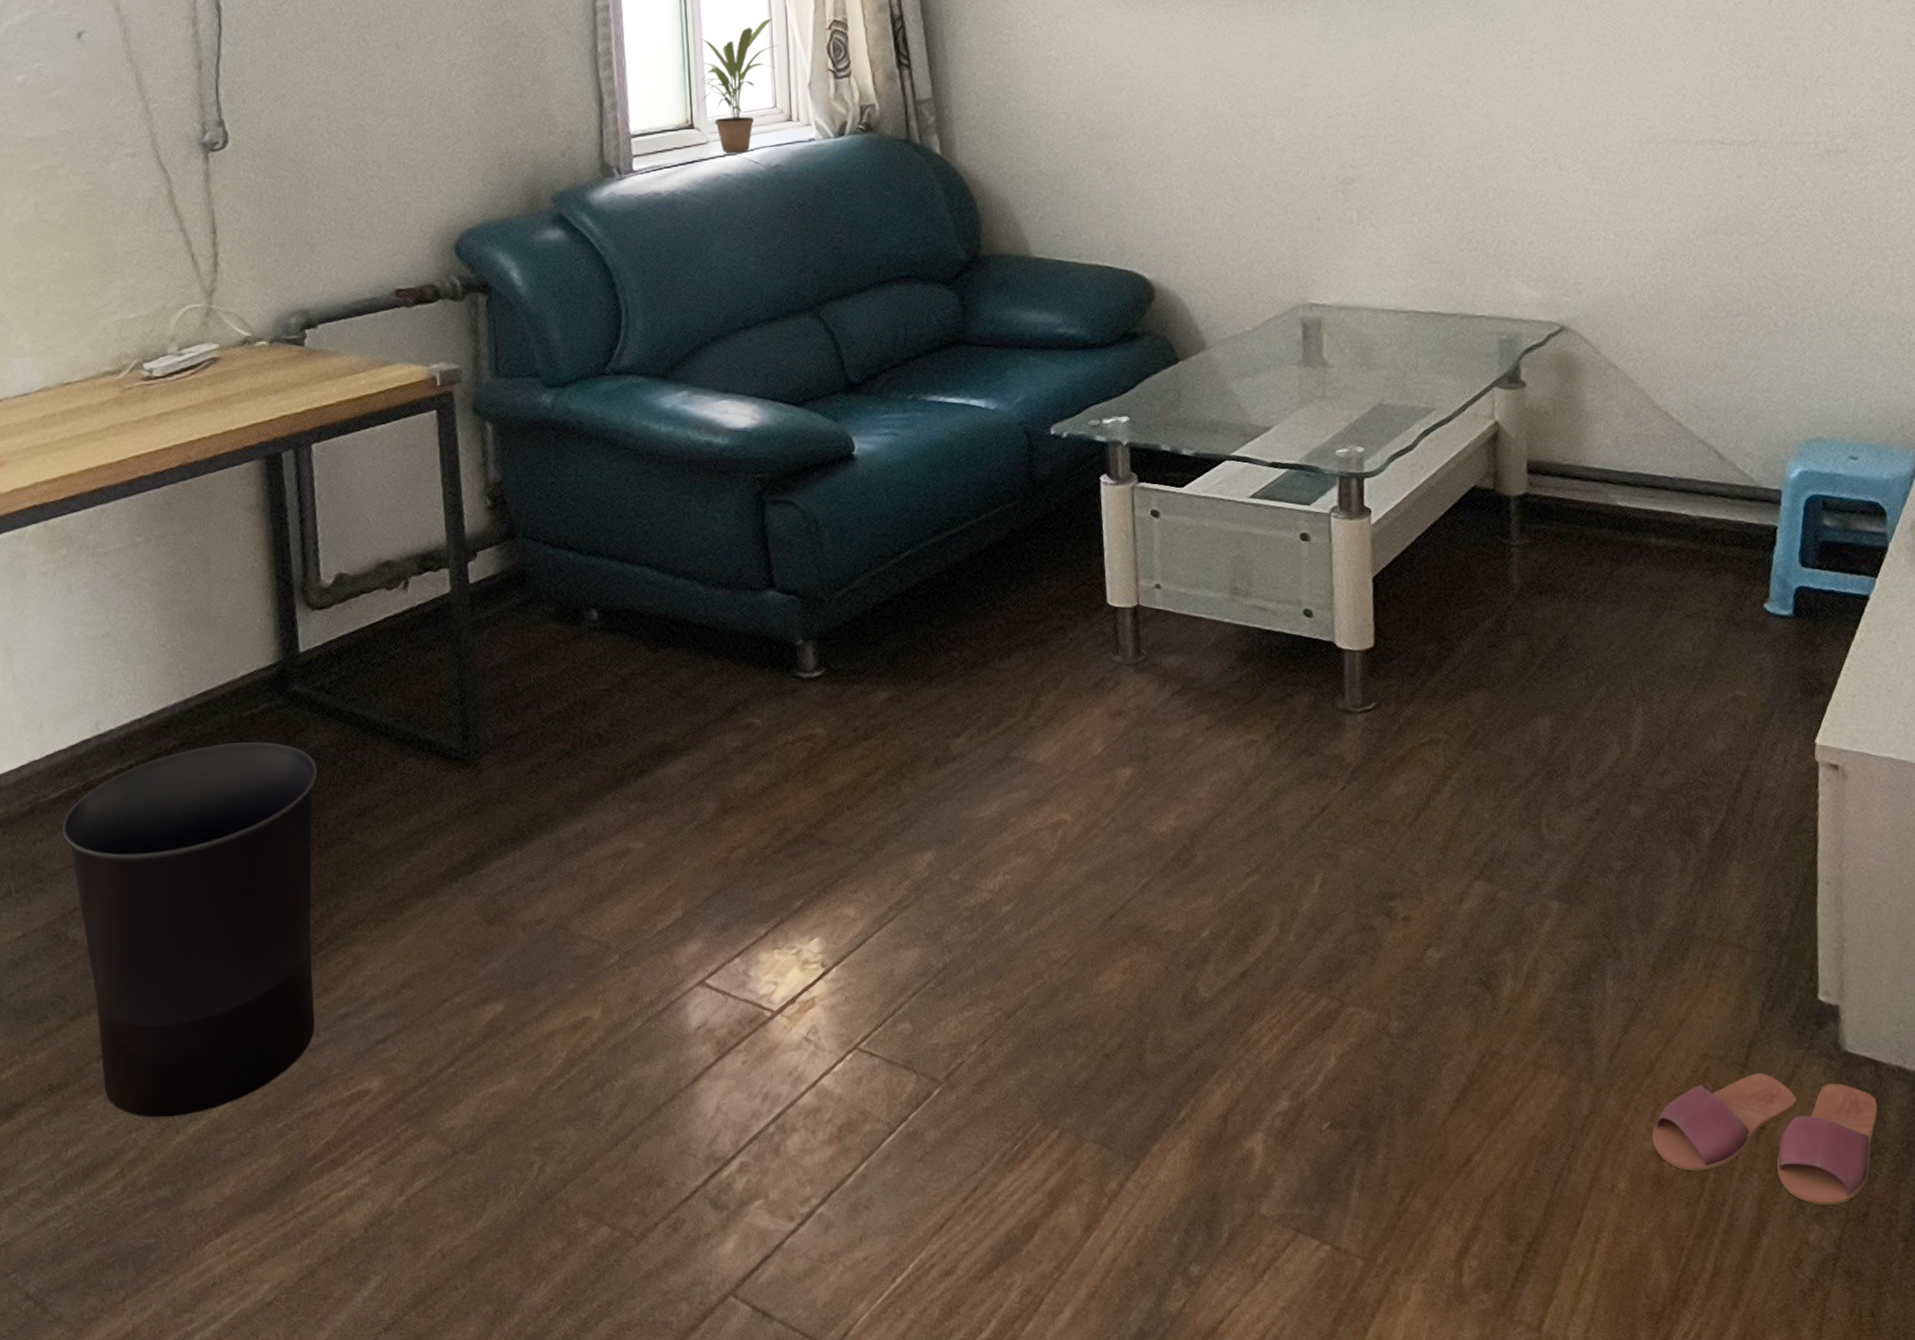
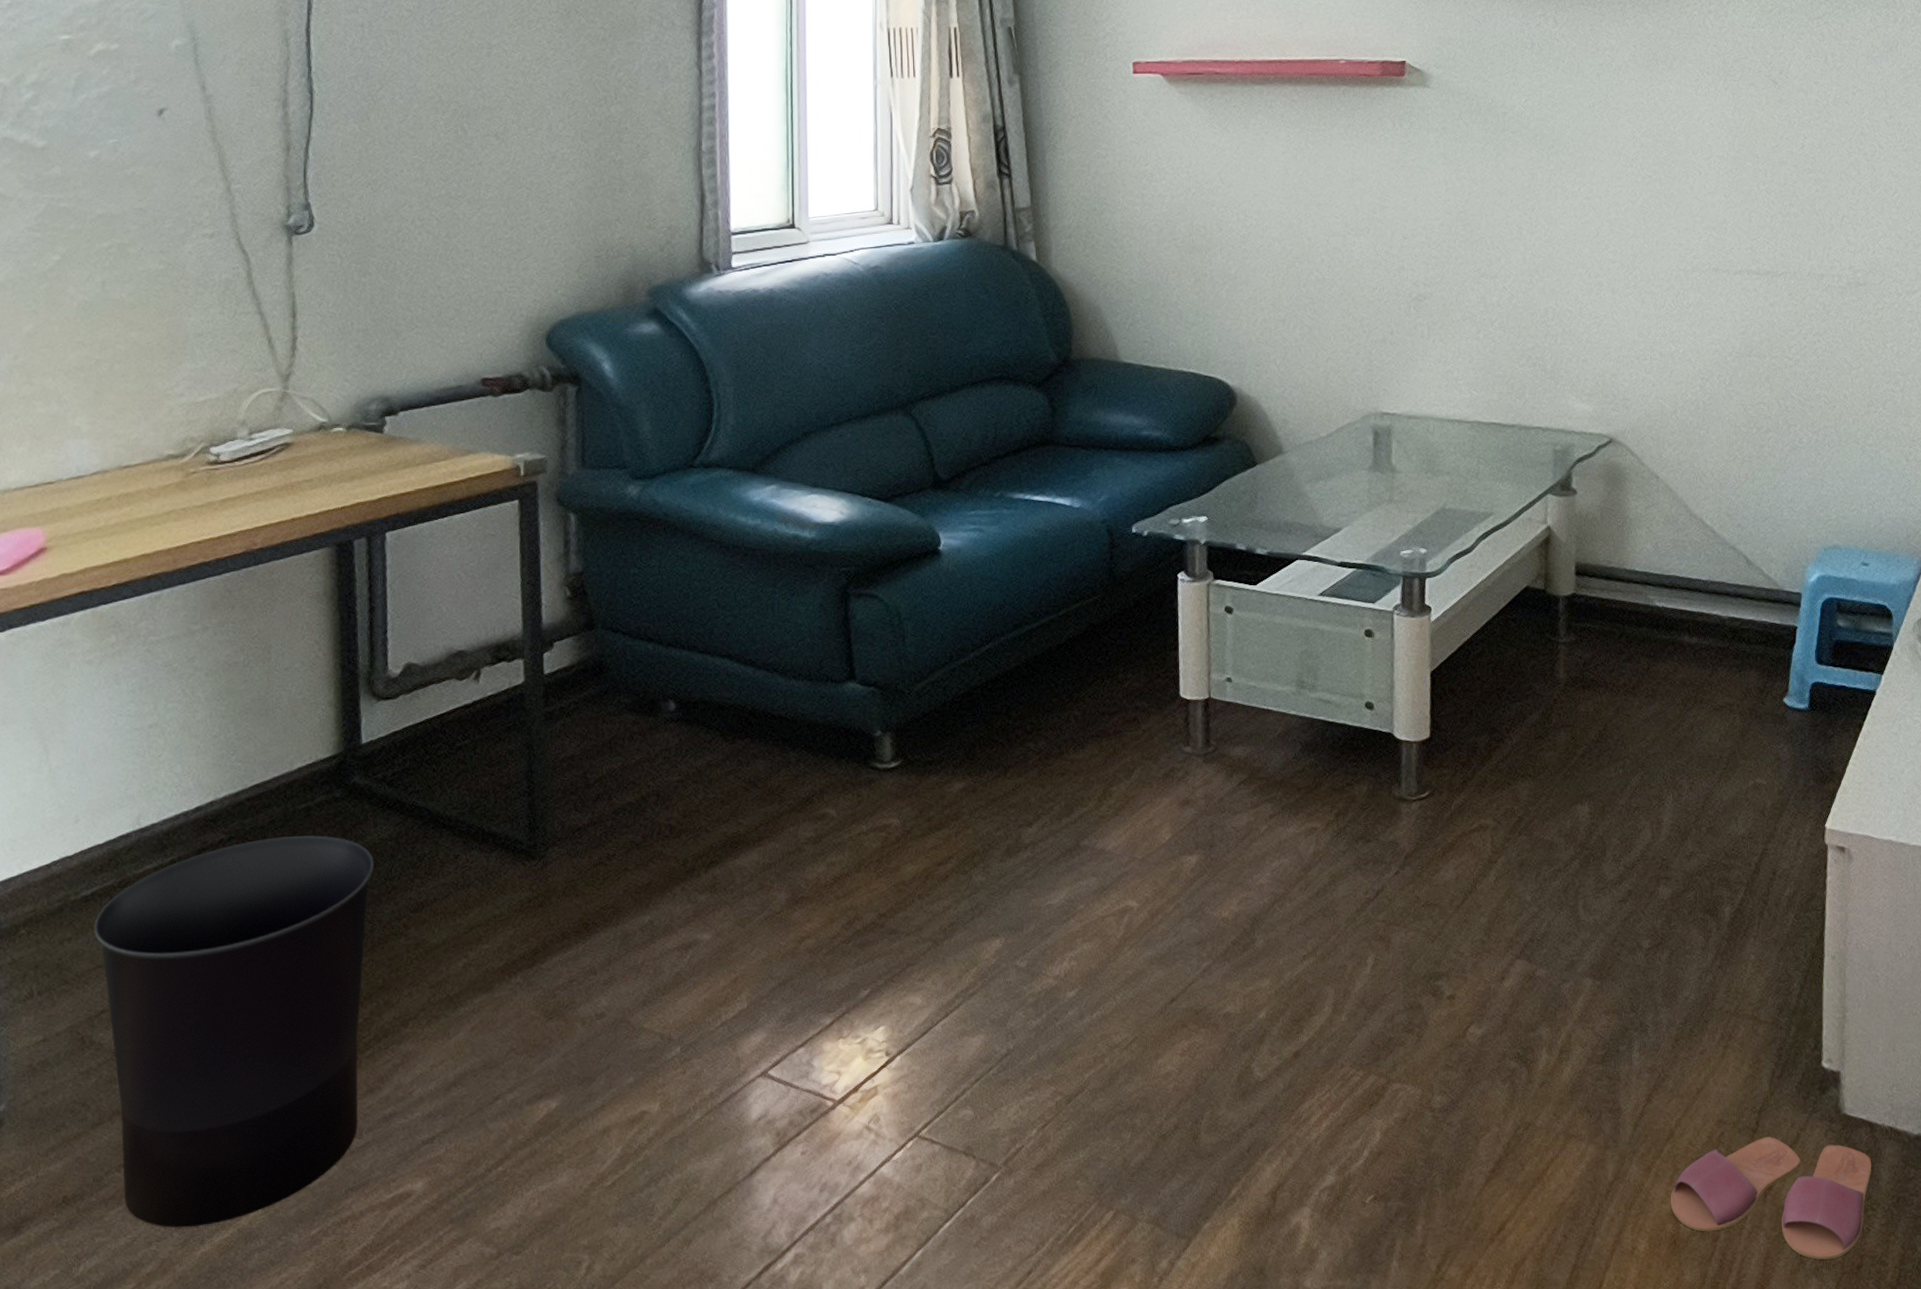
potted plant: present [700,19,779,153] -> none [803,125,883,253]

